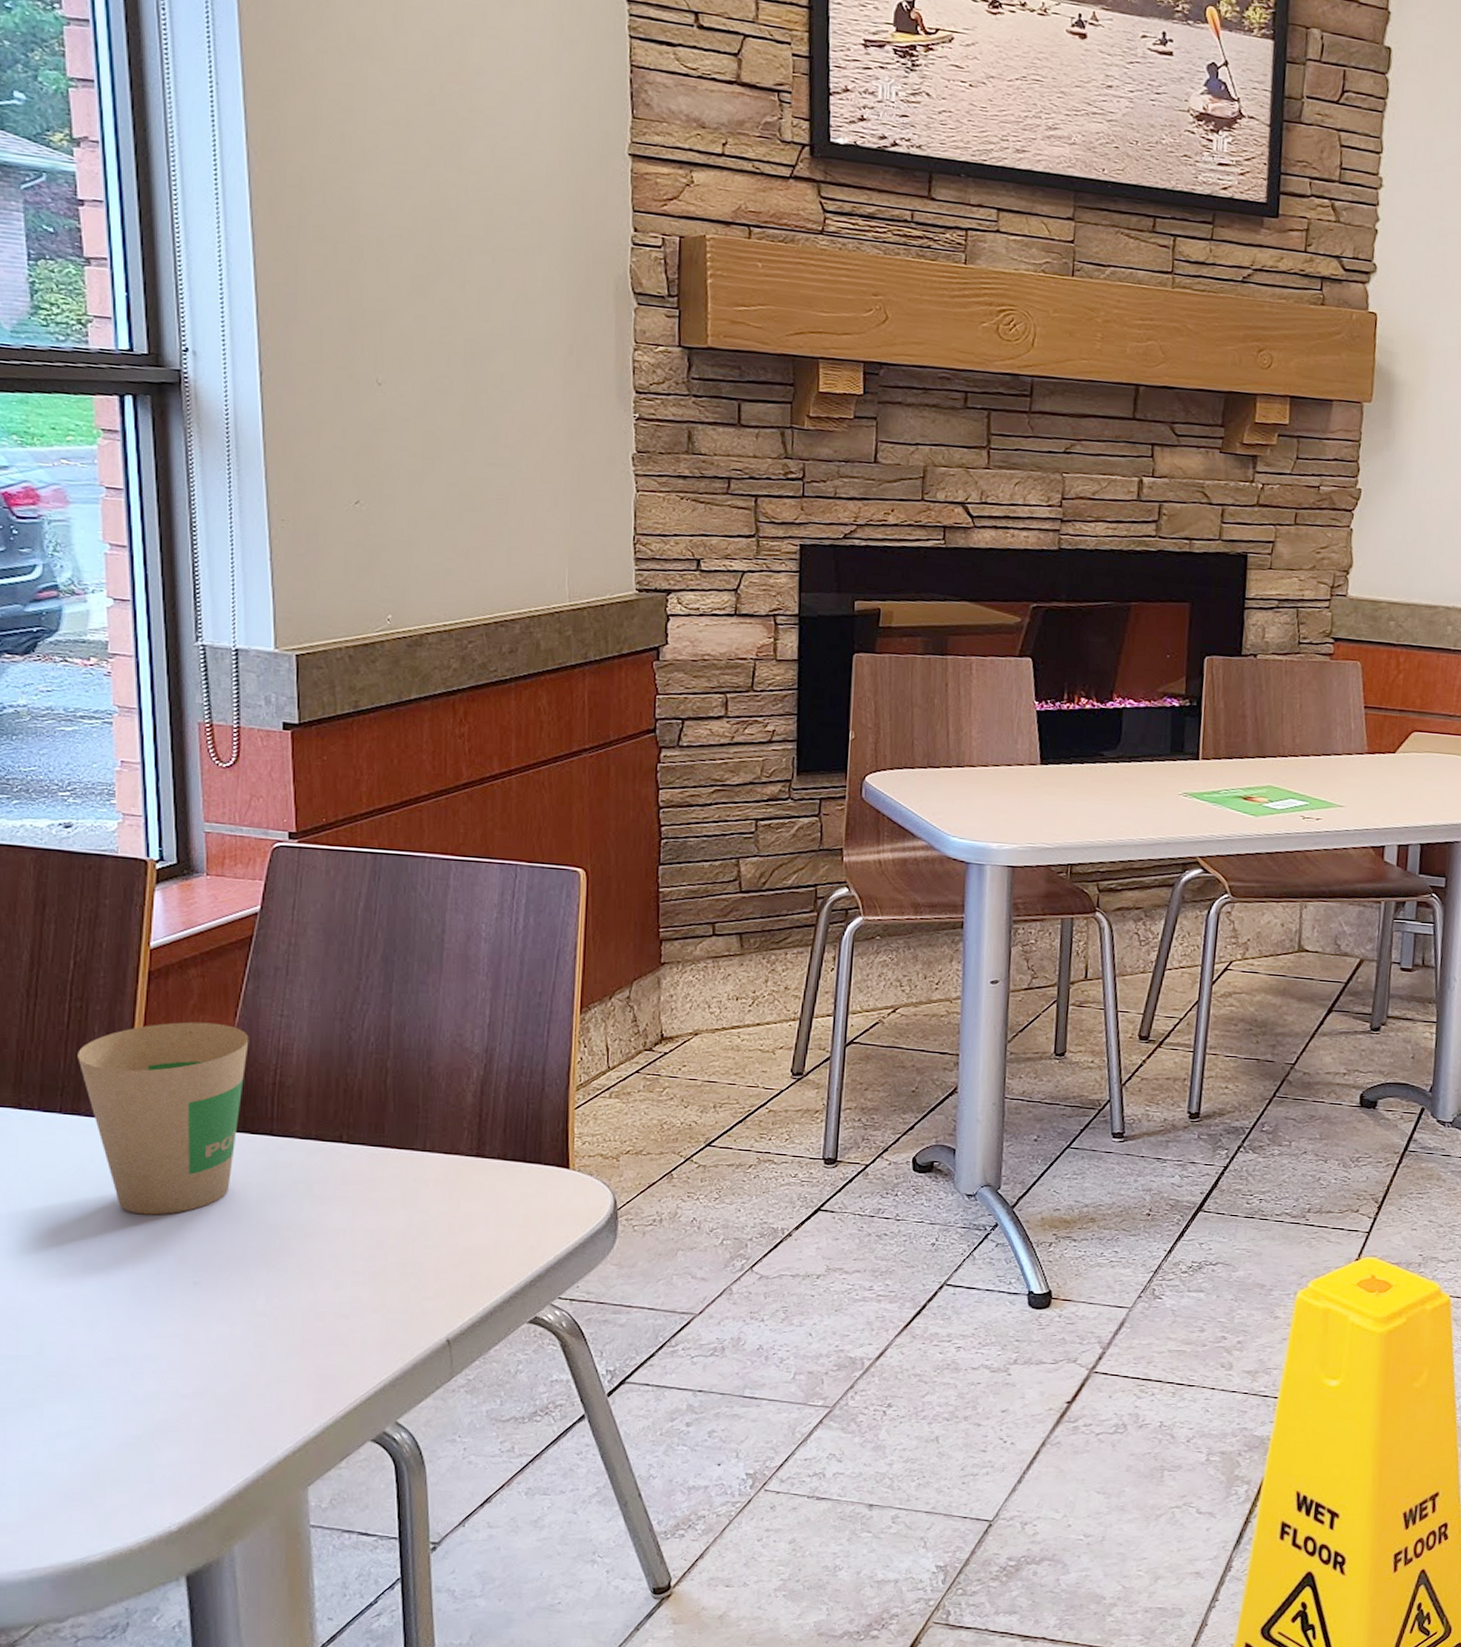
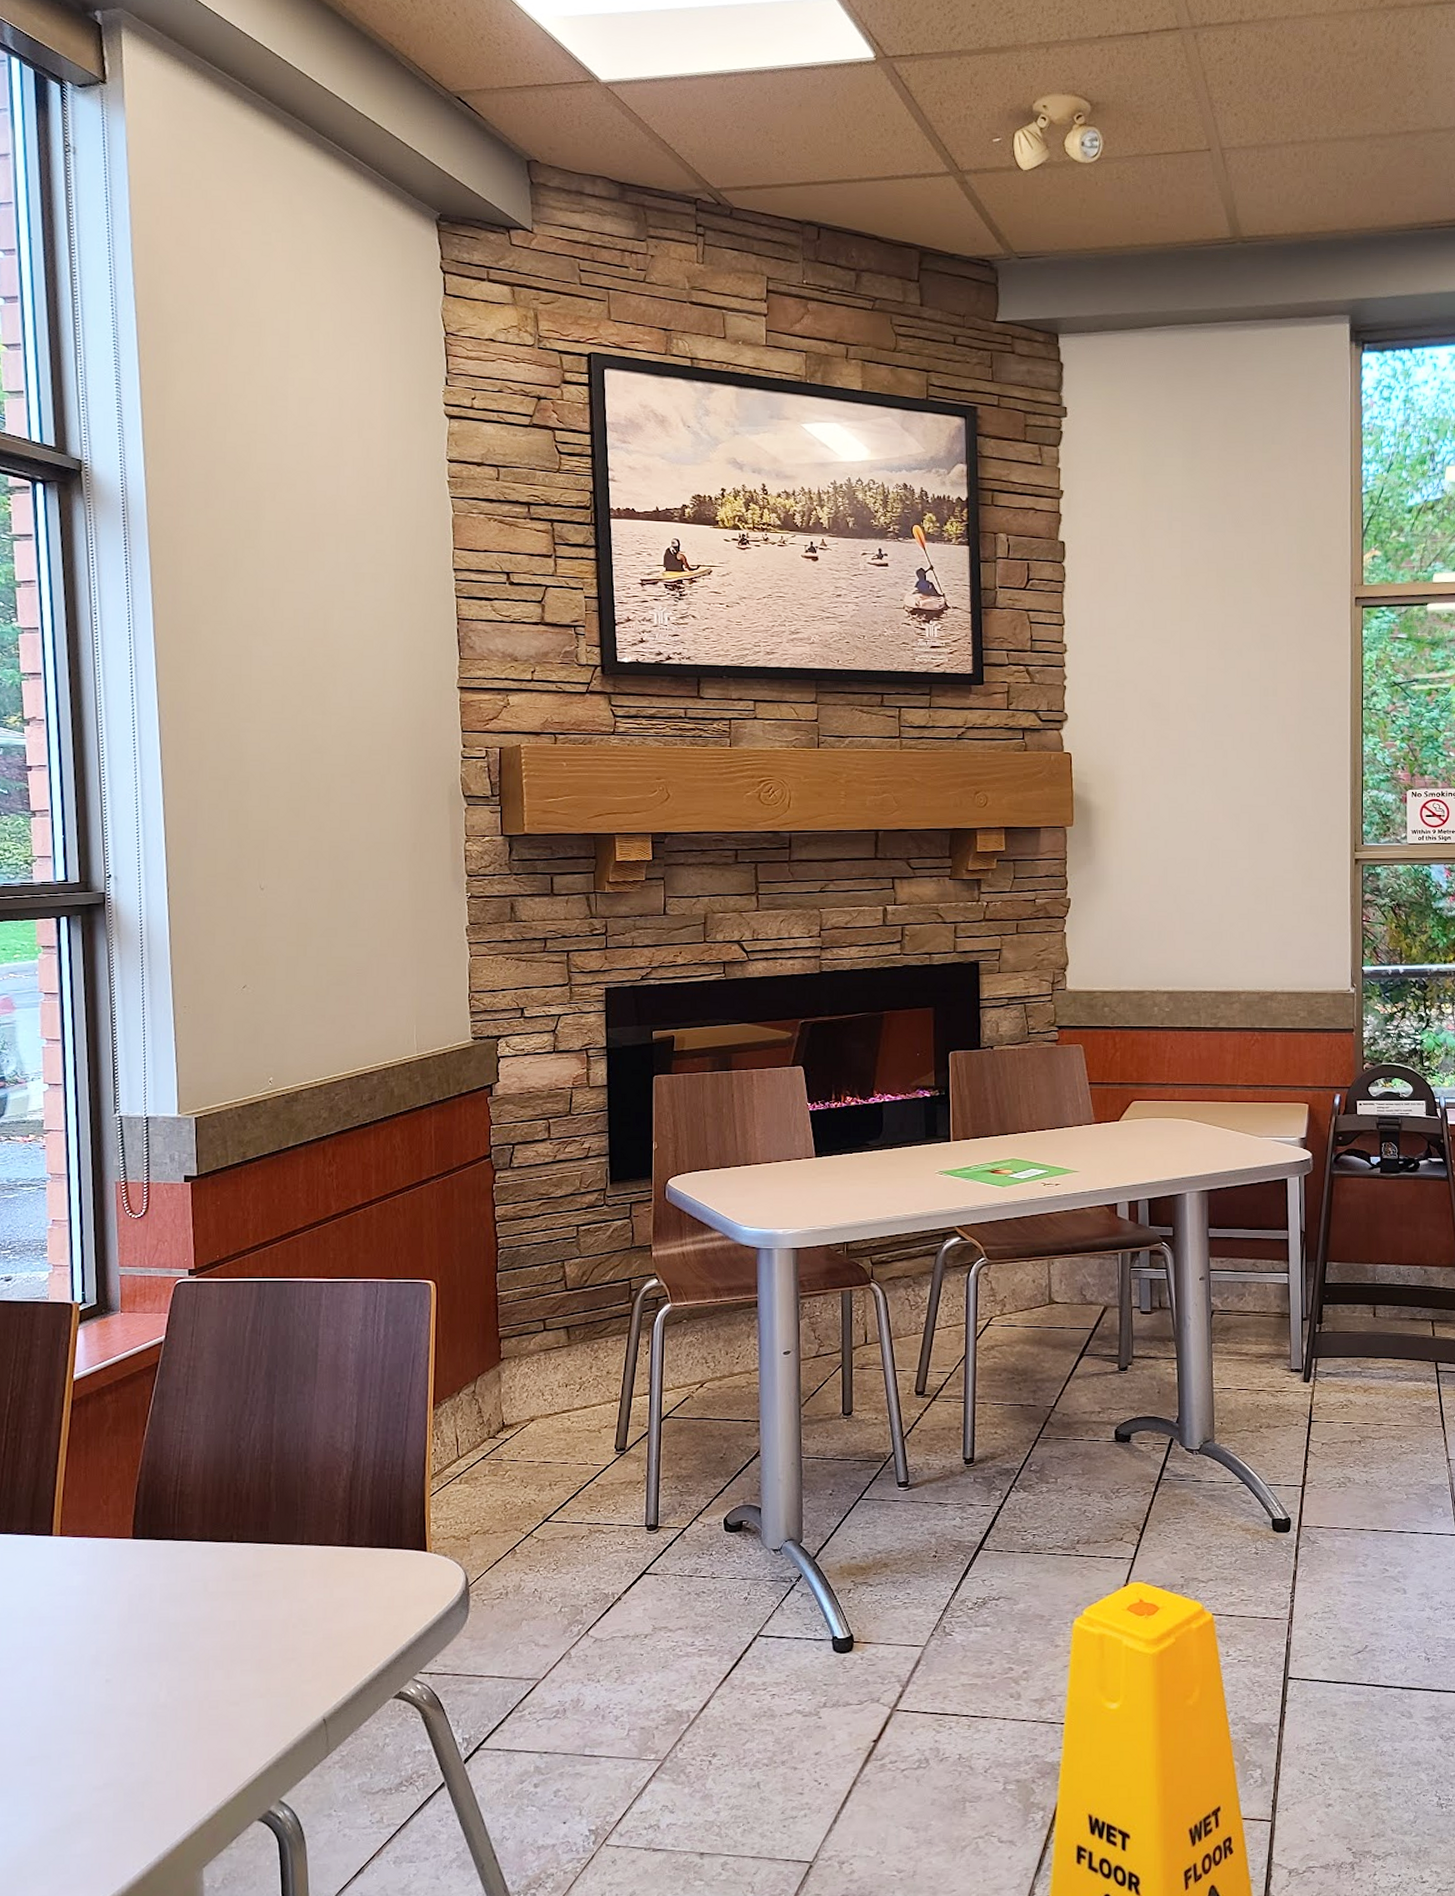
paper cup: present [78,1021,249,1215] -> none [12,1442,155,1621]

